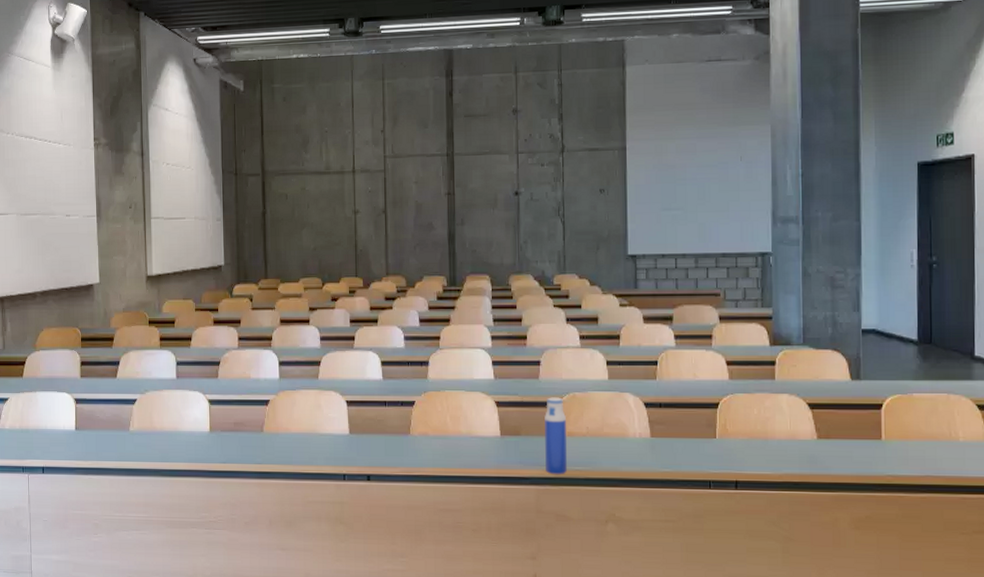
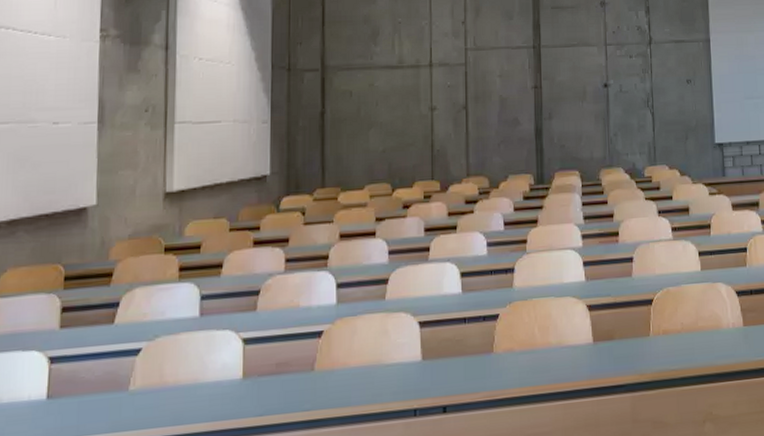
water bottle: present [545,397,567,475] -> none [639,294,663,379]

